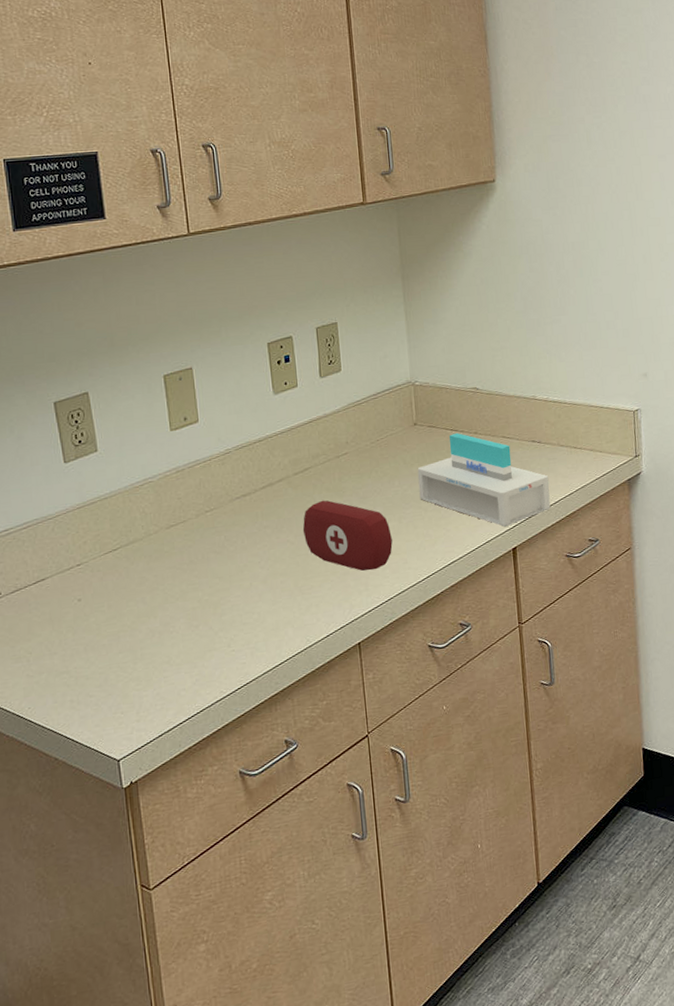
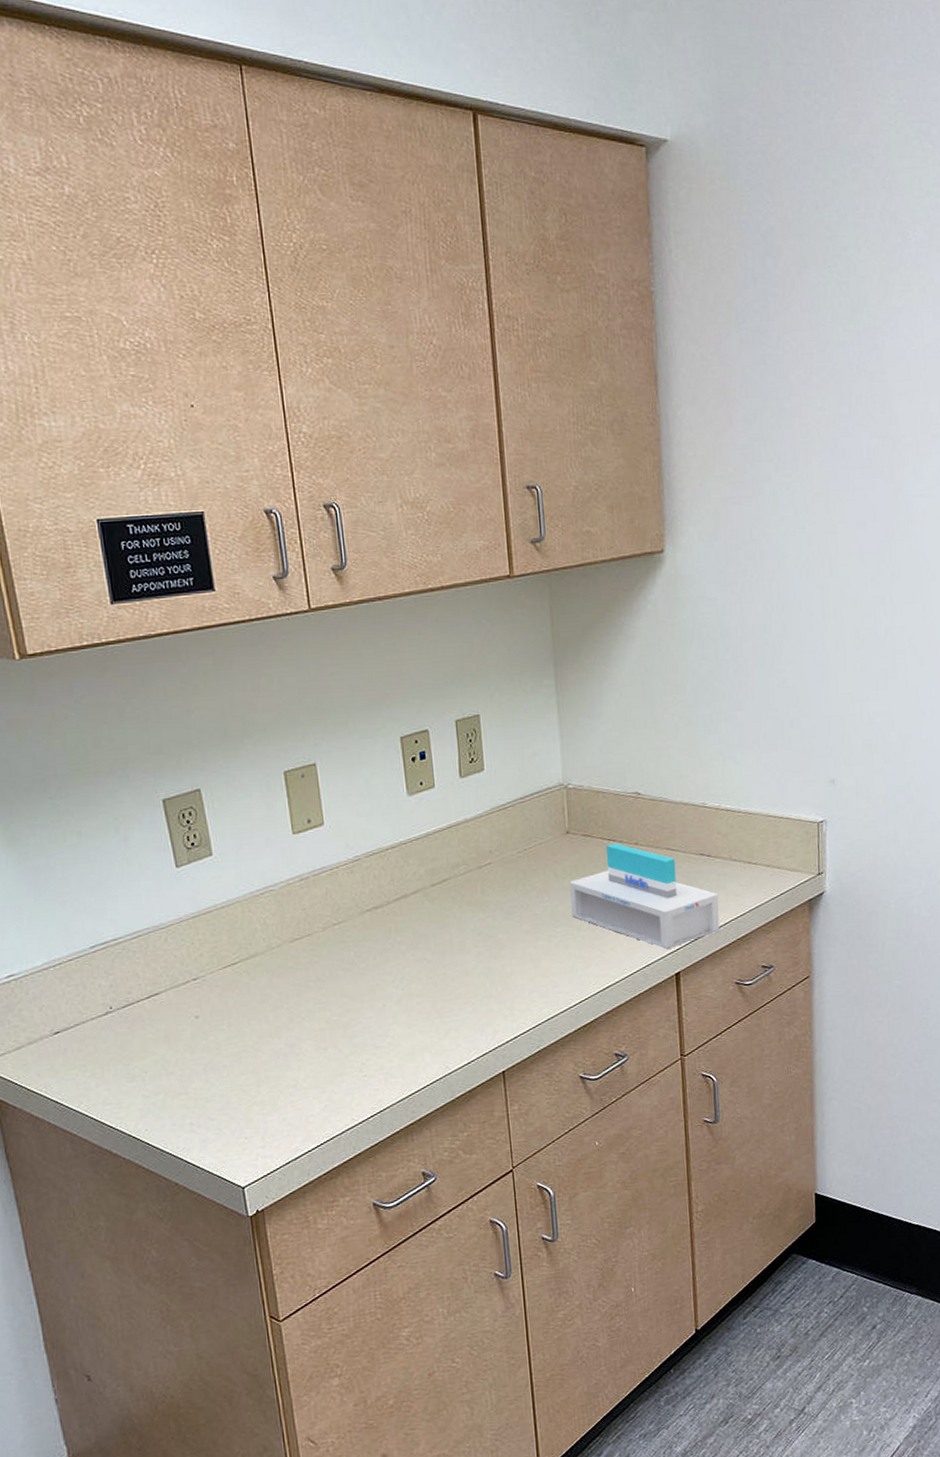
first aid kit: present [302,500,393,571] -> none [440,914,541,994]

